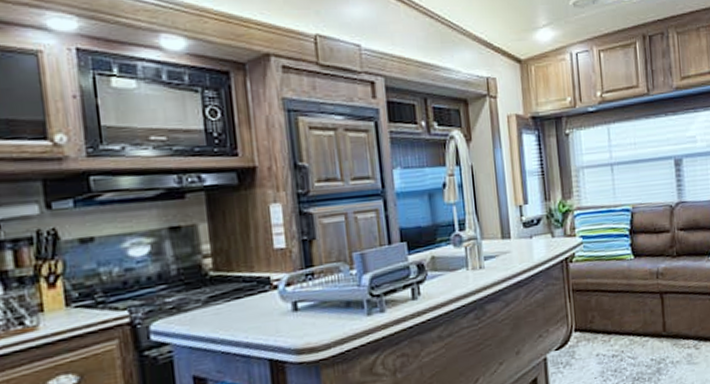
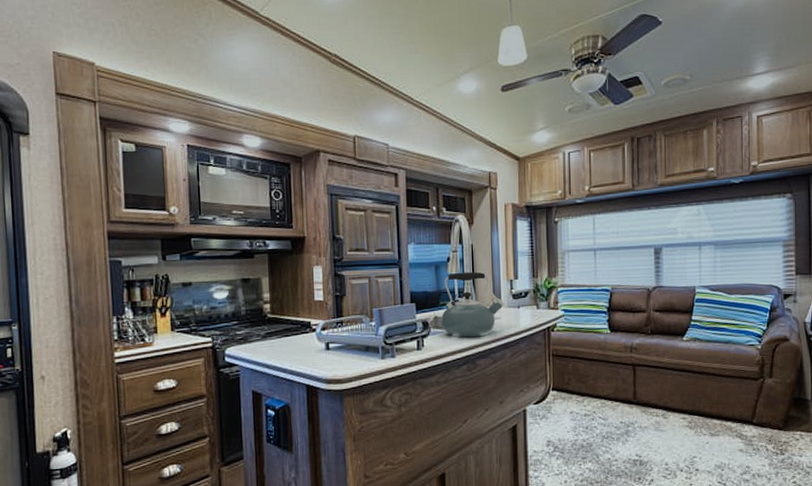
kettle: none [439,198,515,280] -> present [441,271,505,338]

